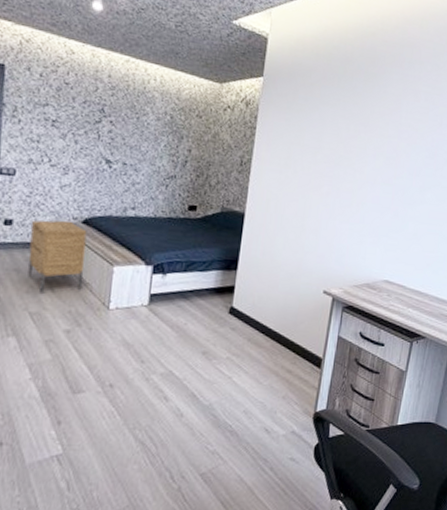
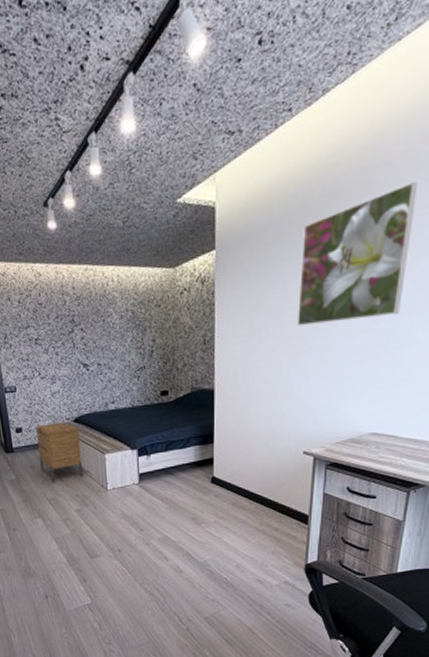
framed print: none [329,66,435,175] -> present [296,182,418,327]

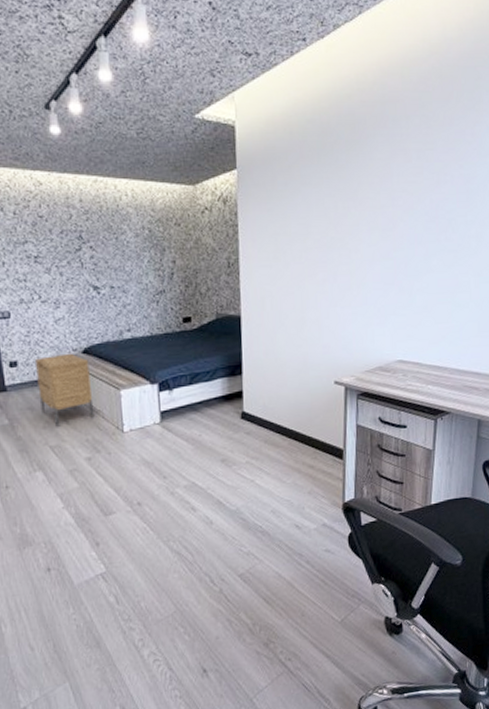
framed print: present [296,182,418,327] -> none [321,119,423,252]

